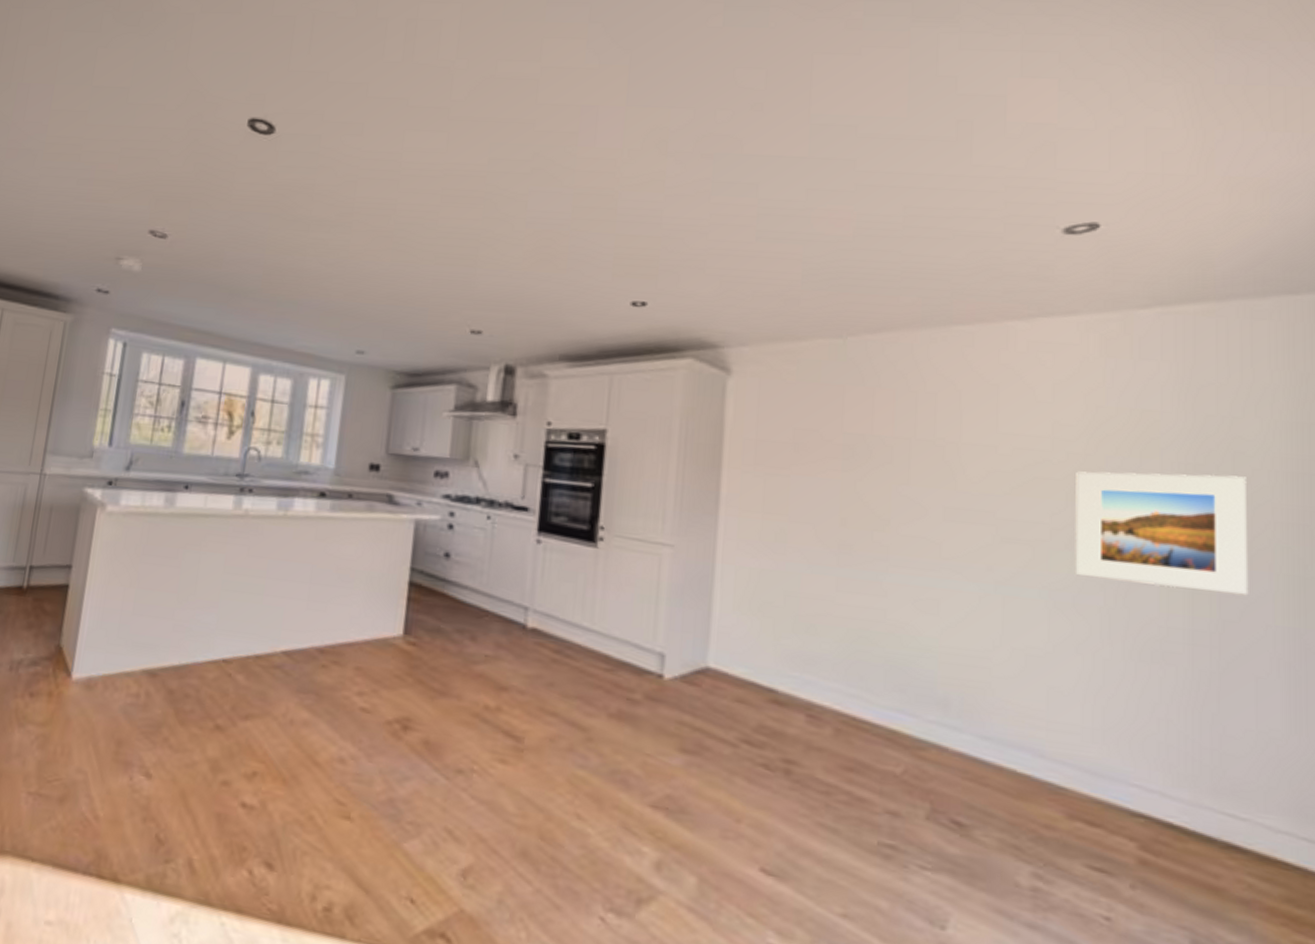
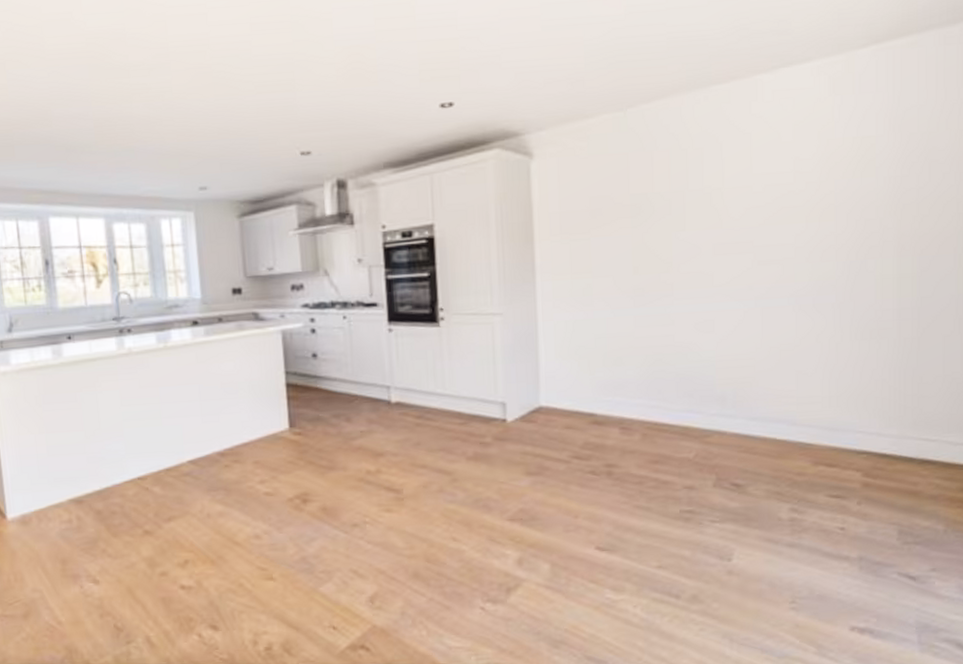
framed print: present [1075,471,1249,596] -> none [813,180,940,281]

